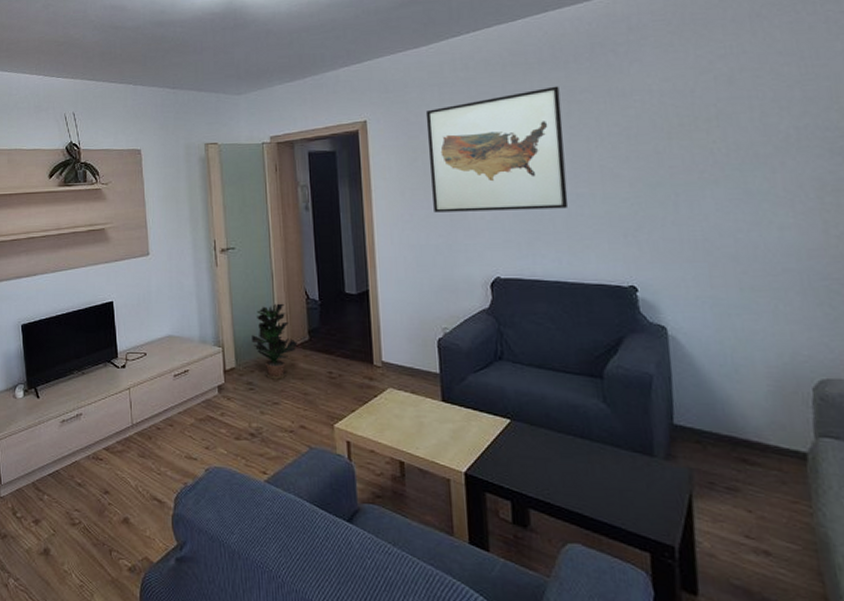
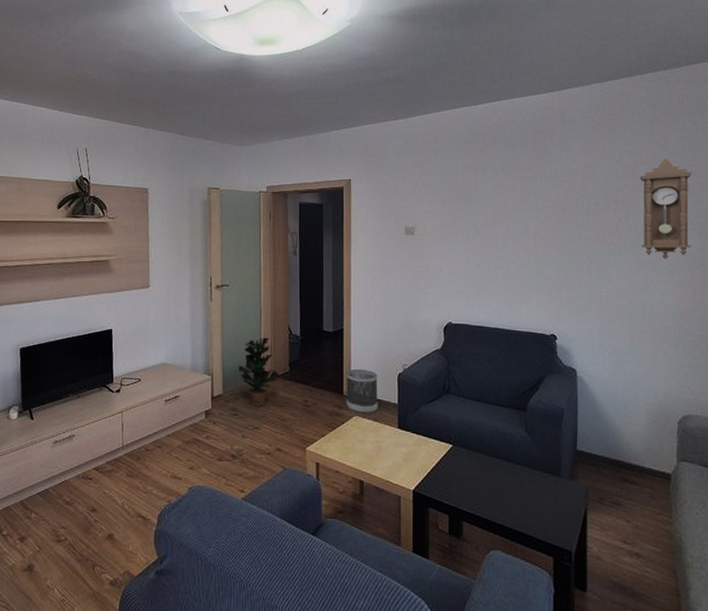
wastebasket: none [375,334,416,385] -> present [346,368,378,413]
wall art: present [425,86,569,213] -> none [400,163,509,267]
pendulum clock: none [738,61,819,186] -> present [639,159,693,259]

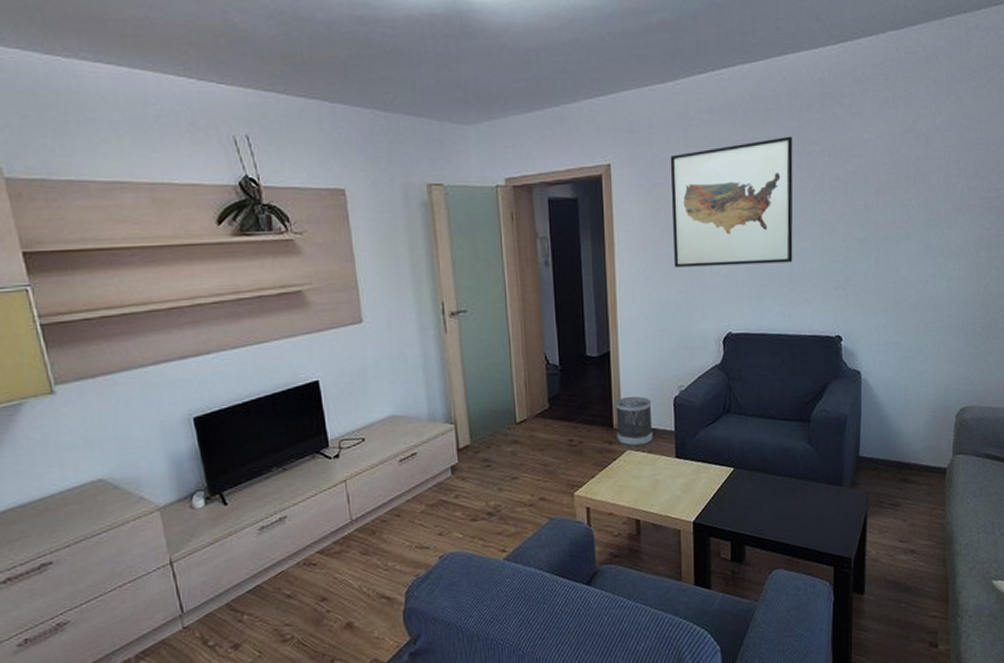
potted plant: present [239,337,279,406] -> none [488,370,537,454]
wall art: none [400,163,509,267] -> present [670,136,793,268]
pendulum clock: present [639,159,693,259] -> none [931,124,986,242]

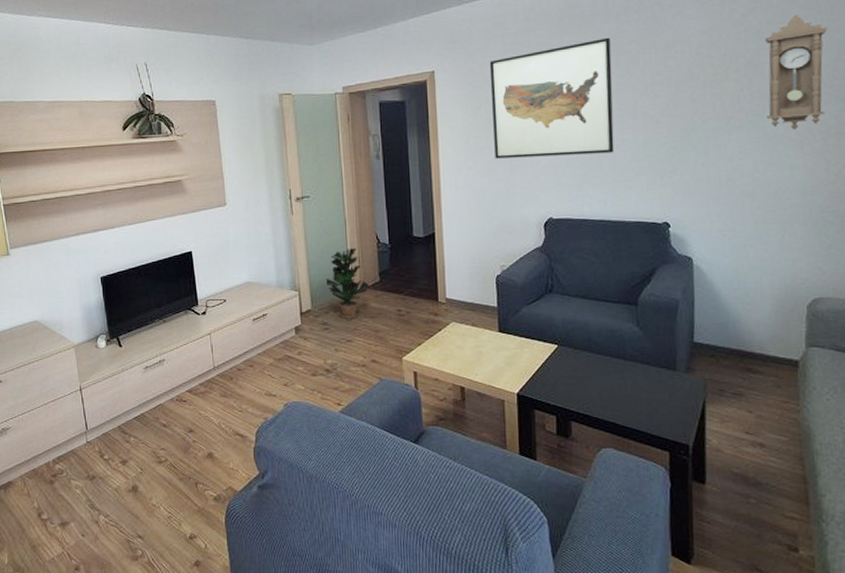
potted plant: none [488,370,537,454] -> present [326,248,369,319]
wastebasket: present [616,396,653,446] -> none [440,273,476,319]
pendulum clock: none [931,124,986,242] -> present [764,15,829,130]

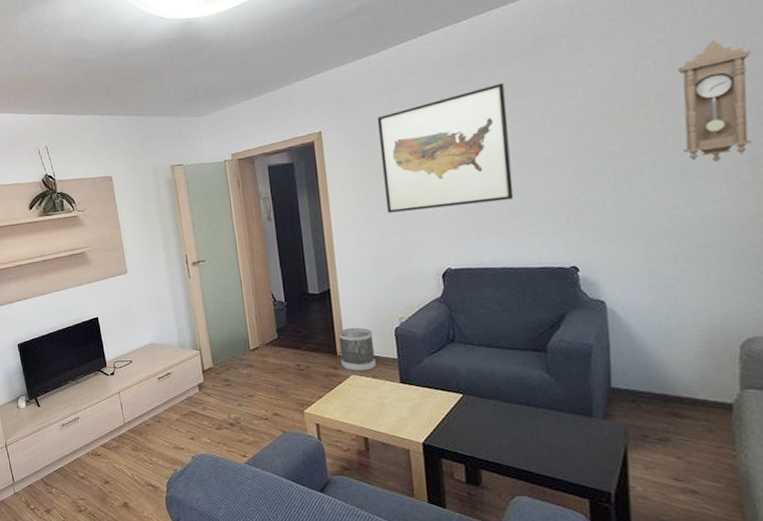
potted plant: present [326,248,369,319] -> none [226,307,268,375]
wastebasket: none [440,273,476,319] -> present [338,327,376,372]

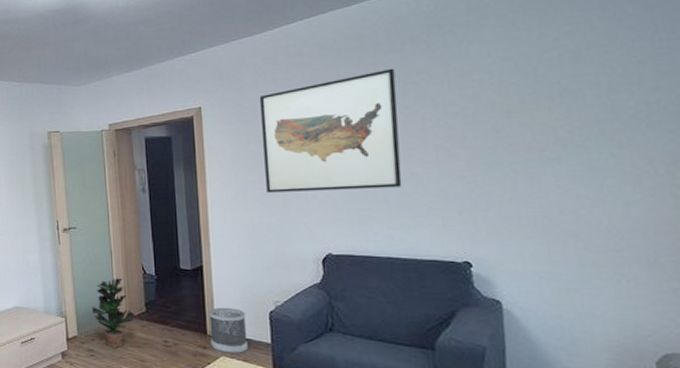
potted plant: none [226,307,268,375] -> present [92,278,135,347]
pendulum clock: present [677,40,753,162] -> none [584,36,670,162]

